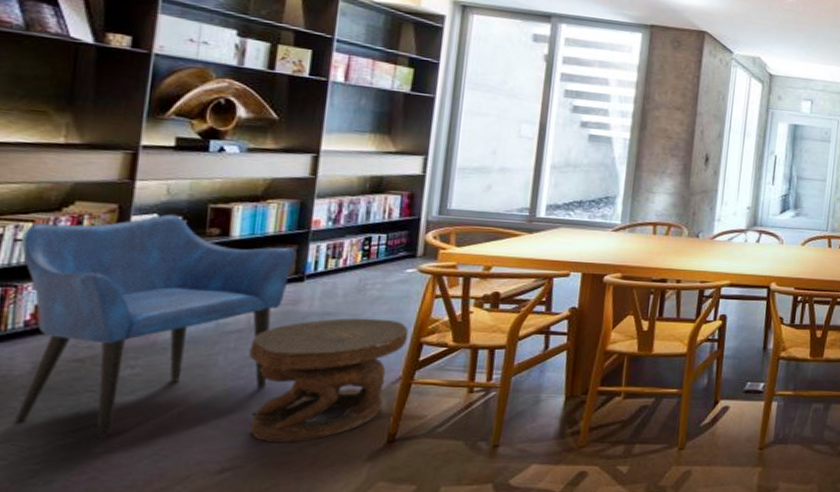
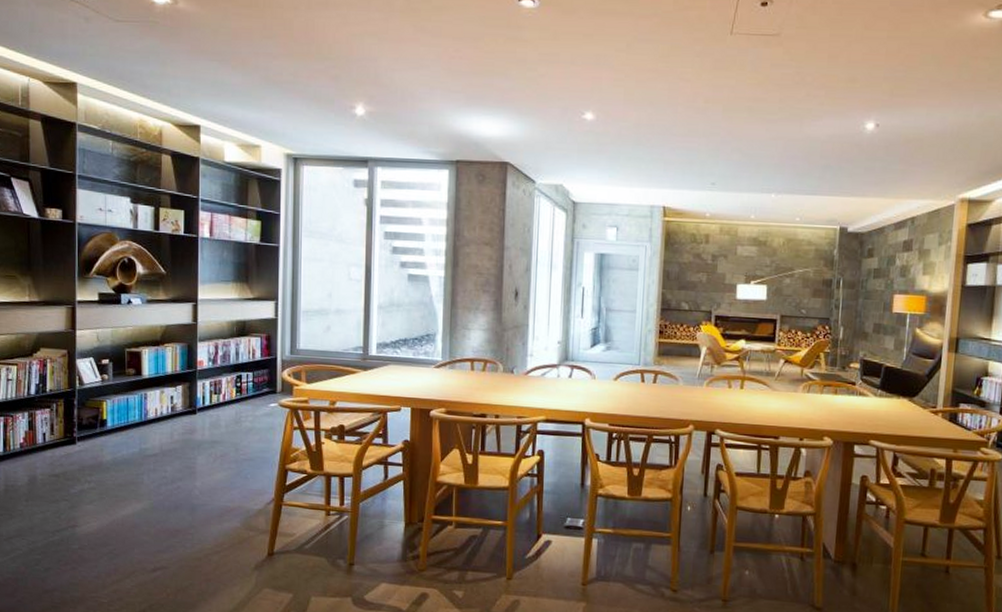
armchair: present [13,213,297,439] -> none [12,357,189,538]
side table: present [249,318,409,443] -> none [164,446,276,551]

